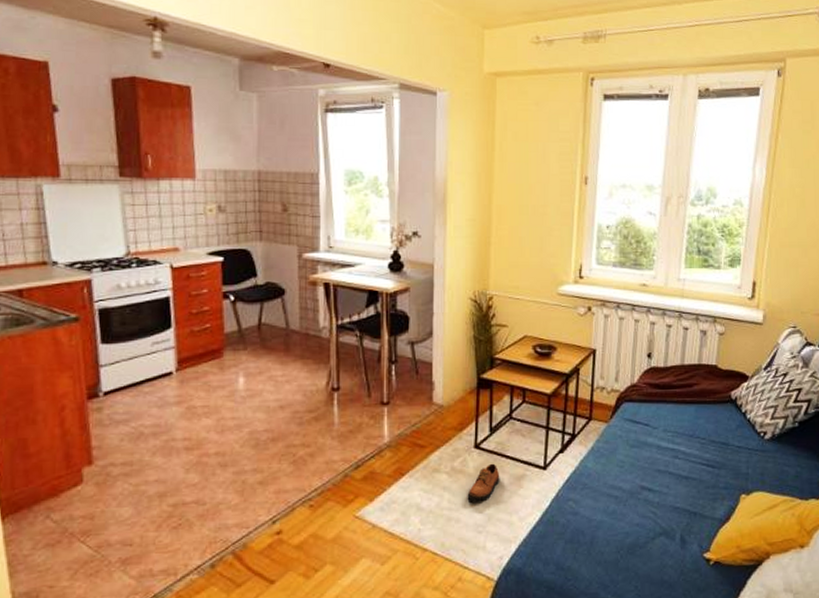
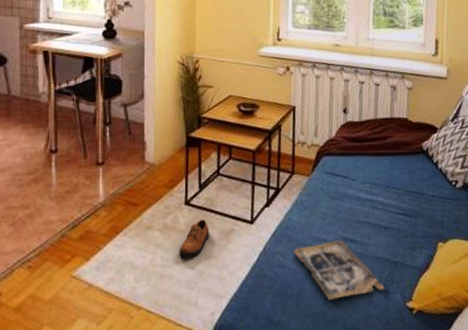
magazine: none [588,489,682,548] -> present [294,240,385,300]

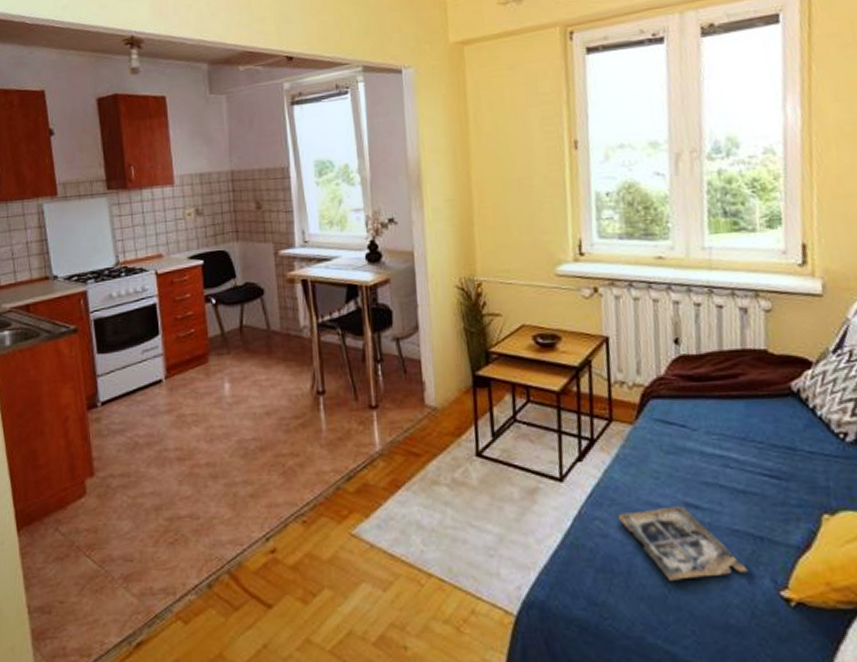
shoe: present [179,219,210,259] -> none [472,474,510,520]

